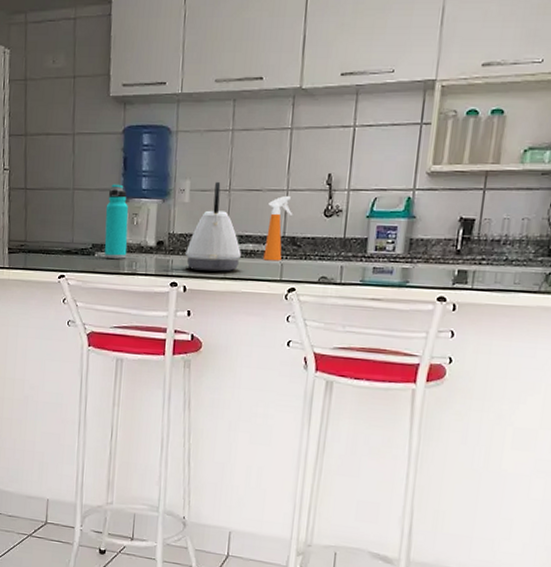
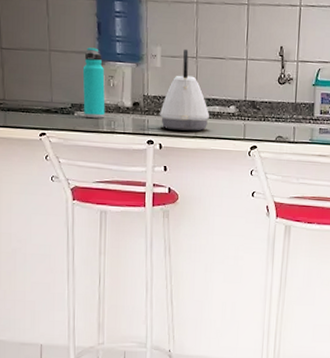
spray bottle: present [263,195,293,261] -> none [228,64,253,122]

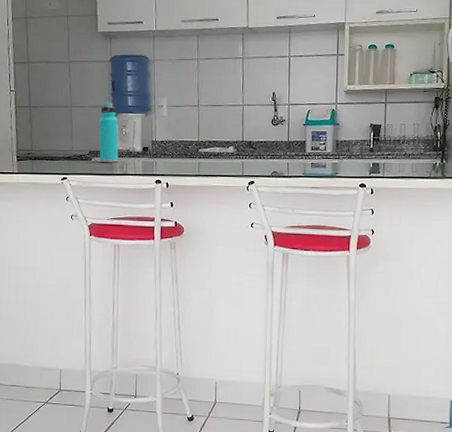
kettle: present [160,48,209,131] -> none [166,99,210,170]

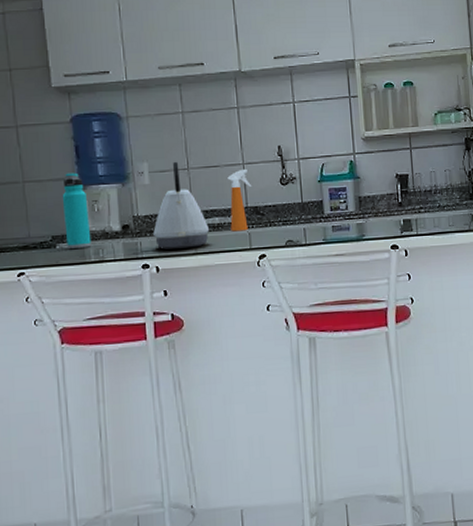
kettle: none [166,99,210,170] -> present [153,161,209,250]
spray bottle: none [228,109,249,161] -> present [227,168,252,232]

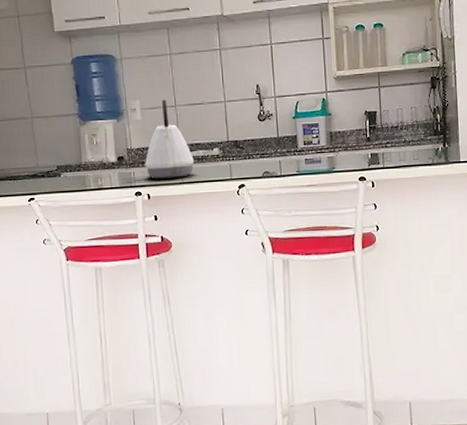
water bottle: present [62,172,92,249] -> none [65,109,91,177]
spray bottle: present [227,168,252,232] -> none [211,106,233,164]

